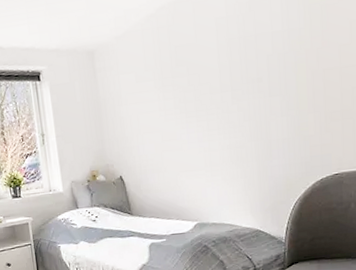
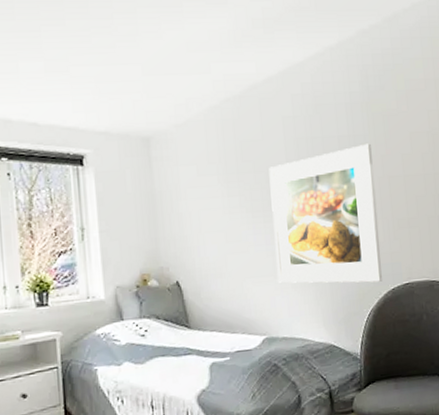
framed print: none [201,36,311,176] -> present [268,143,382,283]

